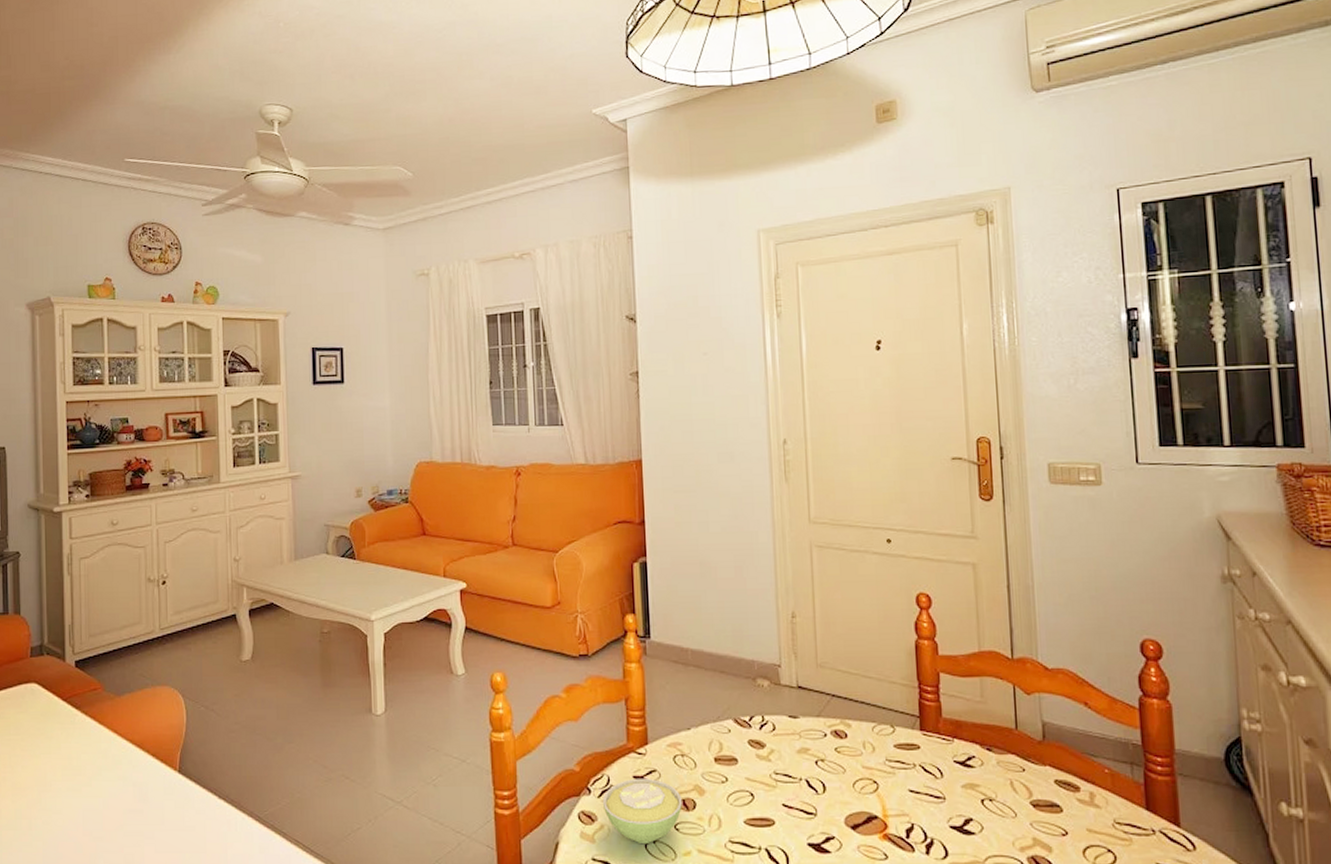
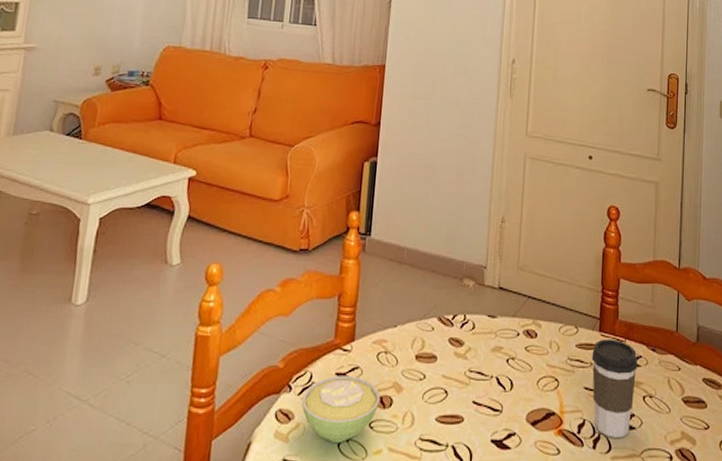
coffee cup: none [914,738,971,843] -> present [592,339,638,438]

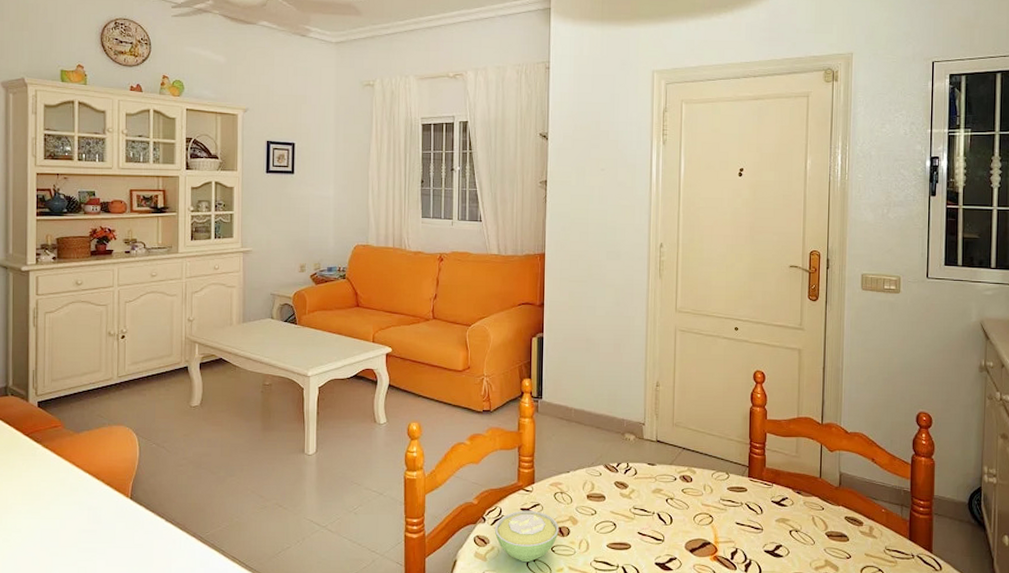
coffee cup: present [592,339,638,438] -> none [742,483,784,564]

